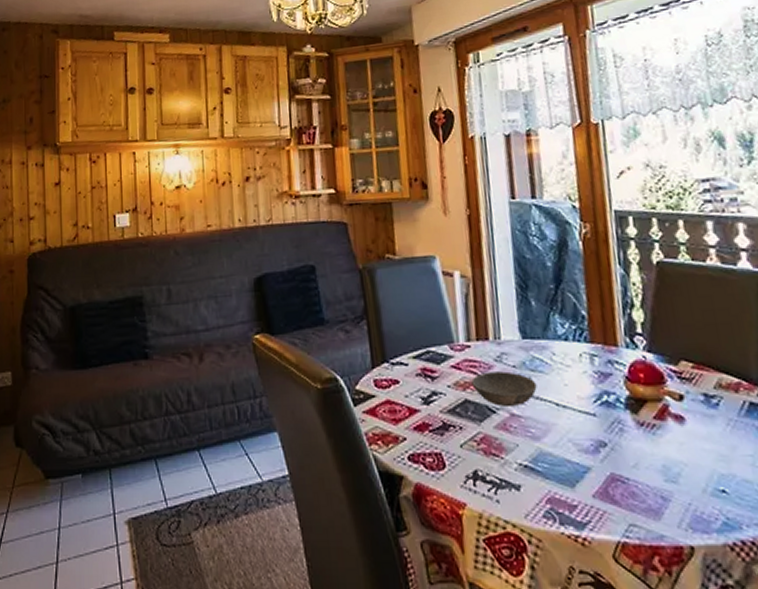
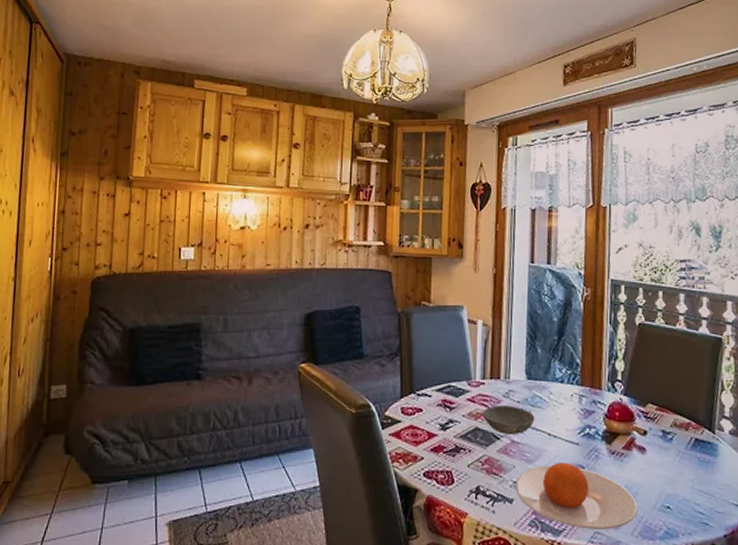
plate: none [521,437,684,521] -> present [515,462,638,529]

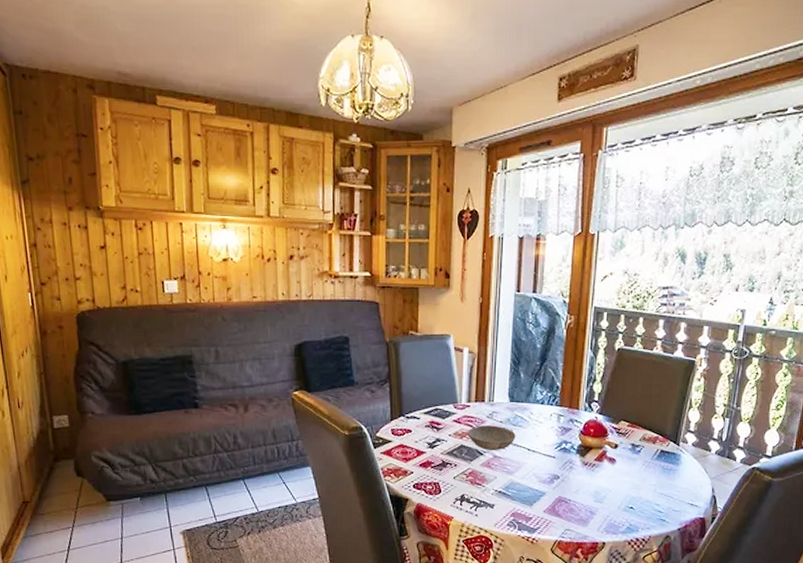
plate: present [515,462,638,529] -> none [497,472,605,527]

